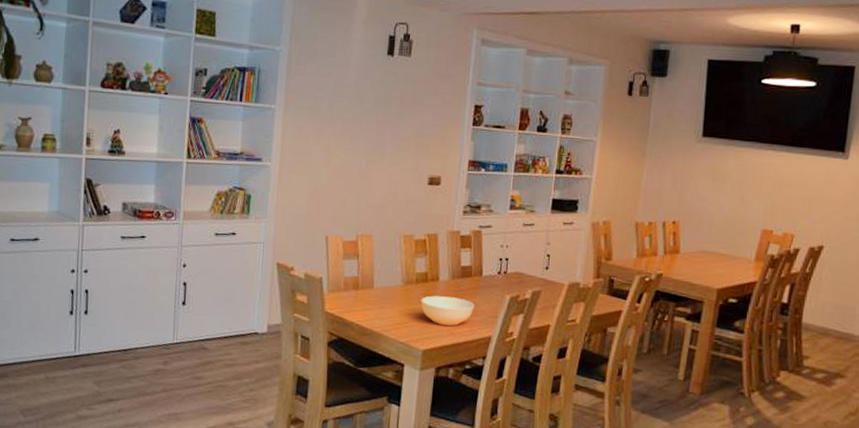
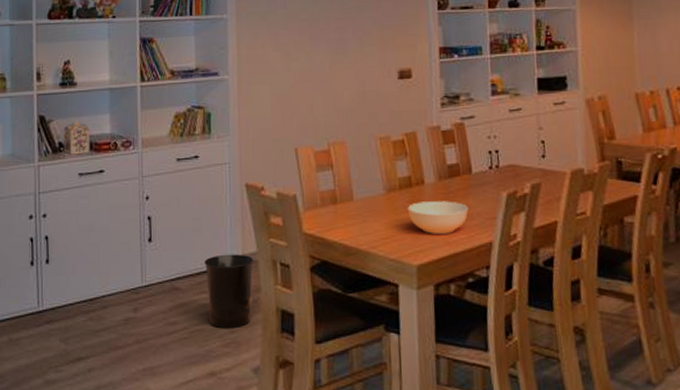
decorative jar: none [108,187,135,220] -> present [63,120,90,155]
waste bin: none [232,322,277,388] -> present [204,254,253,329]

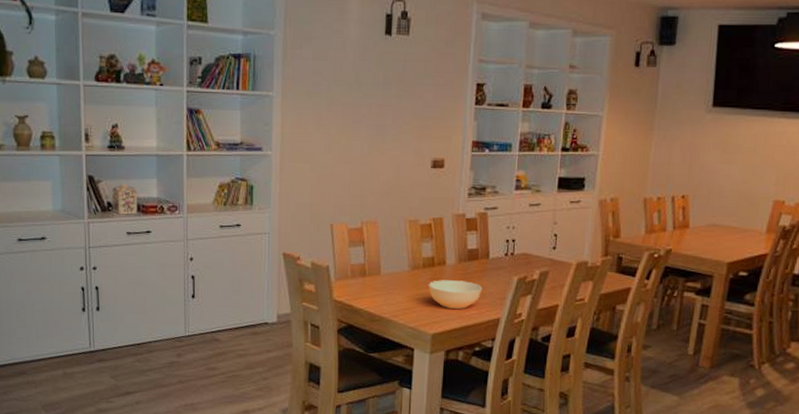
waste bin: present [204,254,253,329] -> none [242,313,287,376]

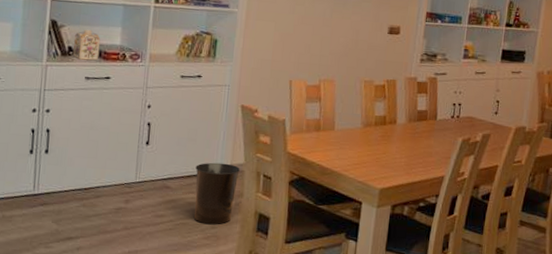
waste bin: none [242,313,287,376] -> present [194,162,240,225]
bowl: present [428,280,483,309] -> none [379,137,430,166]

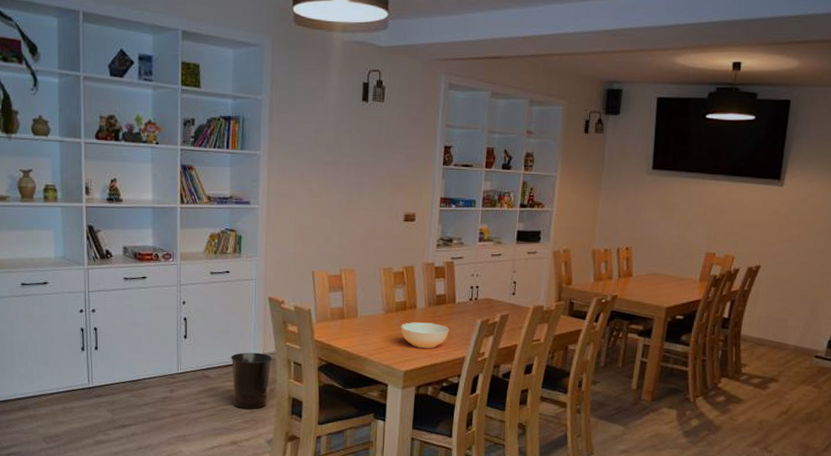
decorative jar: present [72,29,101,61] -> none [110,232,134,262]
bowl: none [379,137,430,166] -> present [400,322,450,348]

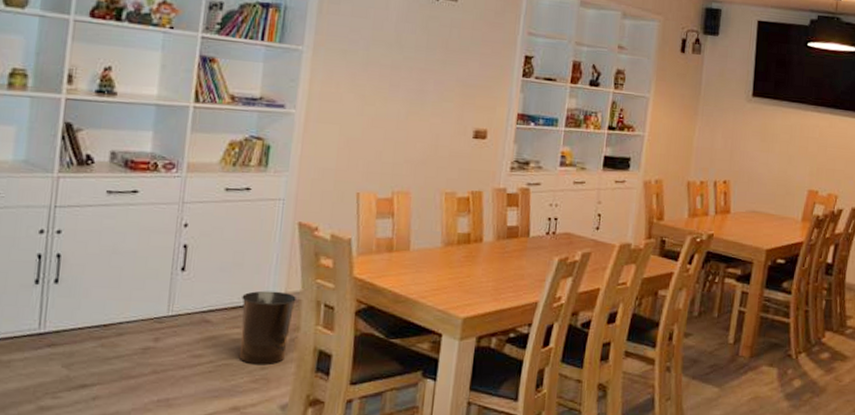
bowl: present [400,322,450,348] -> none [462,258,521,291]

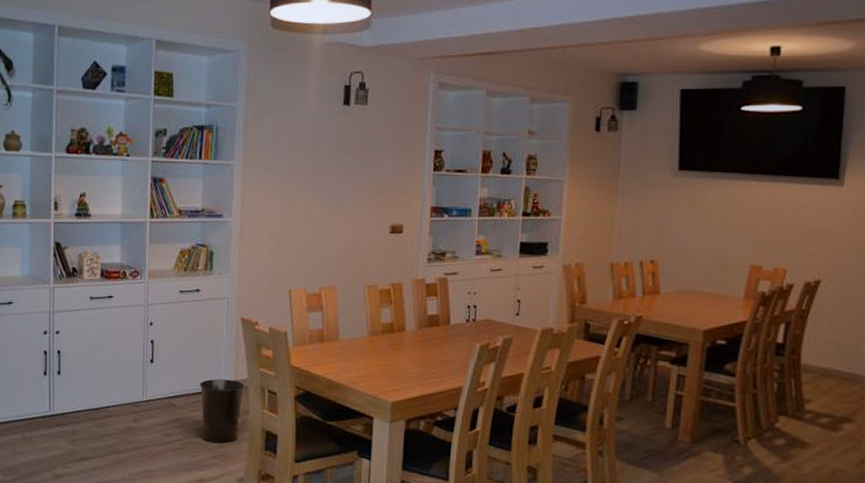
decorative jar: none [91,133,127,171] -> present [76,249,102,280]

